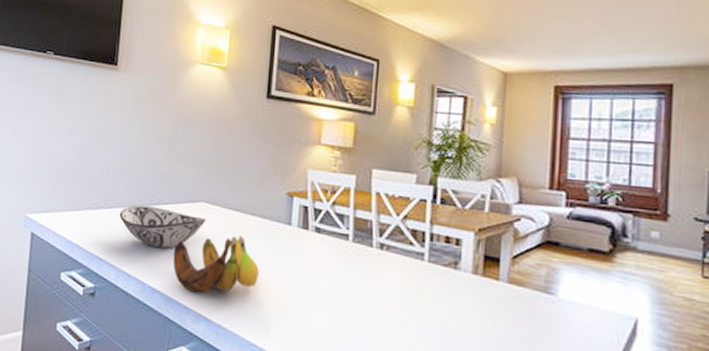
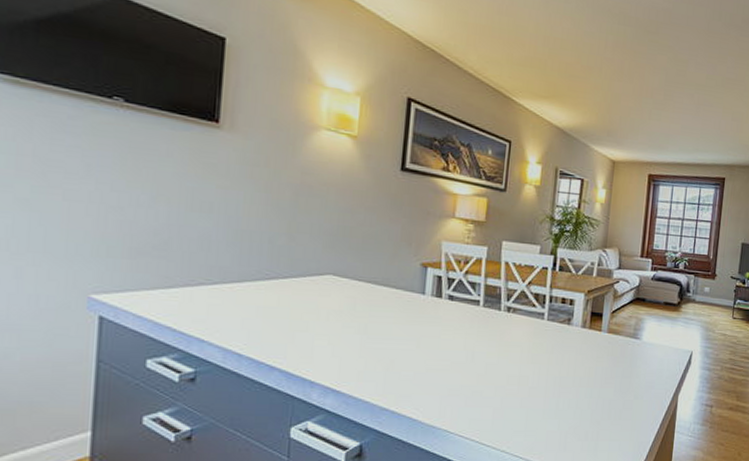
decorative bowl: present [119,205,207,249] -> none [226,280,335,324]
banana: present [172,235,259,295] -> none [295,306,392,368]

